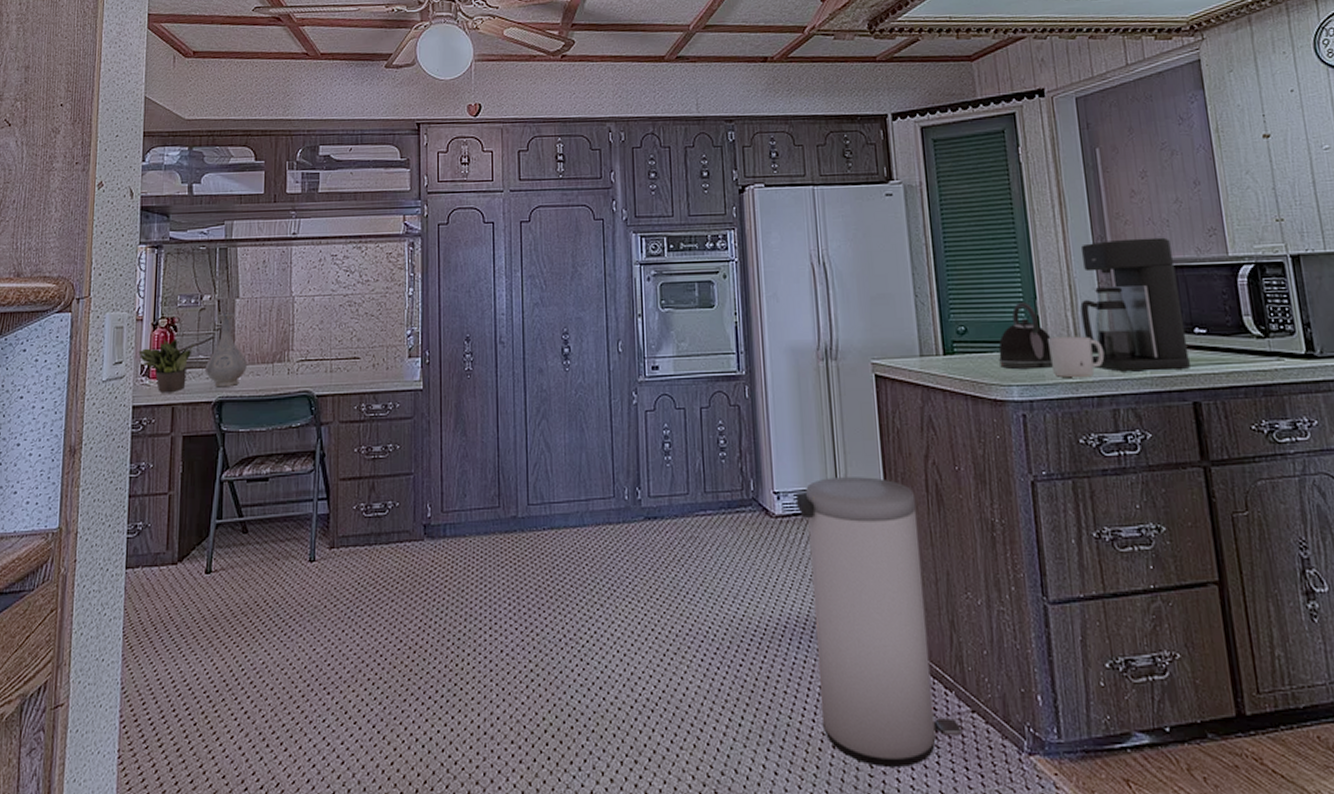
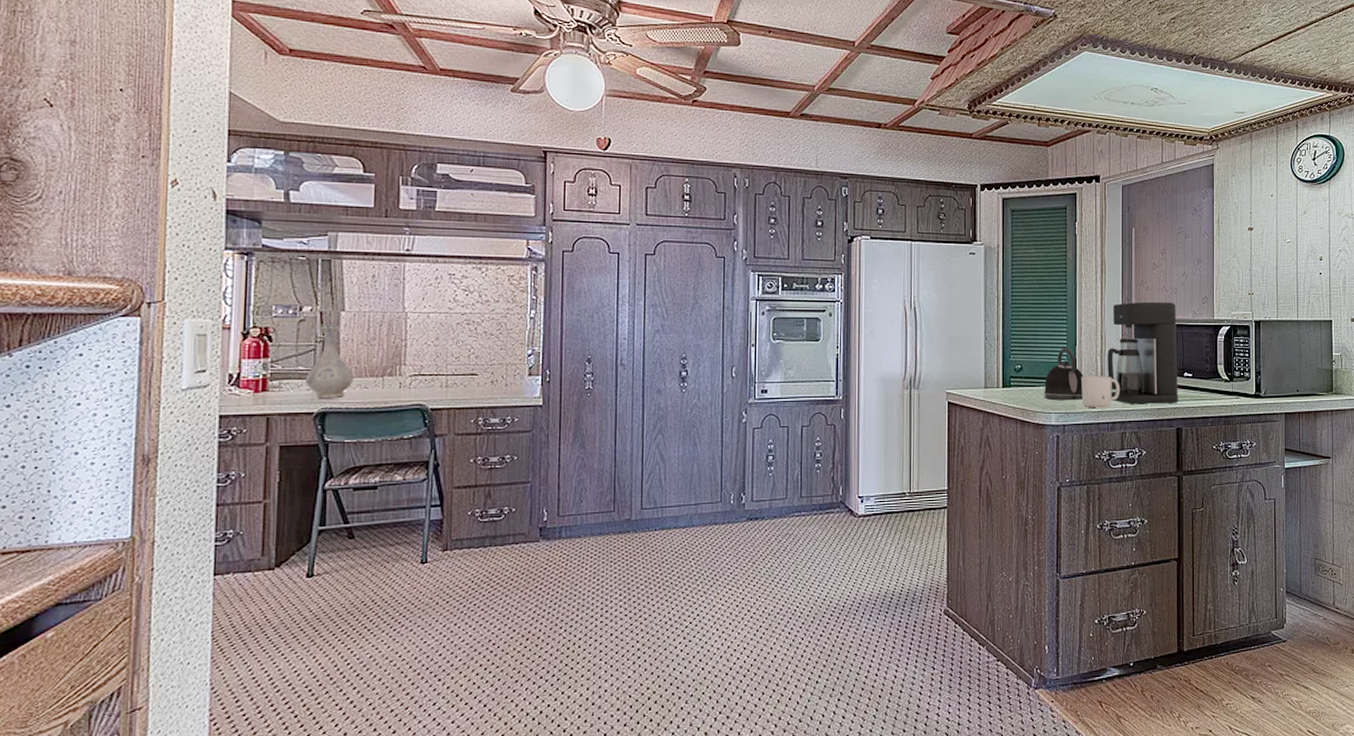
potted plant: present [138,337,194,394] -> none [225,347,293,404]
pedal bin: present [795,477,962,767] -> none [876,484,988,706]

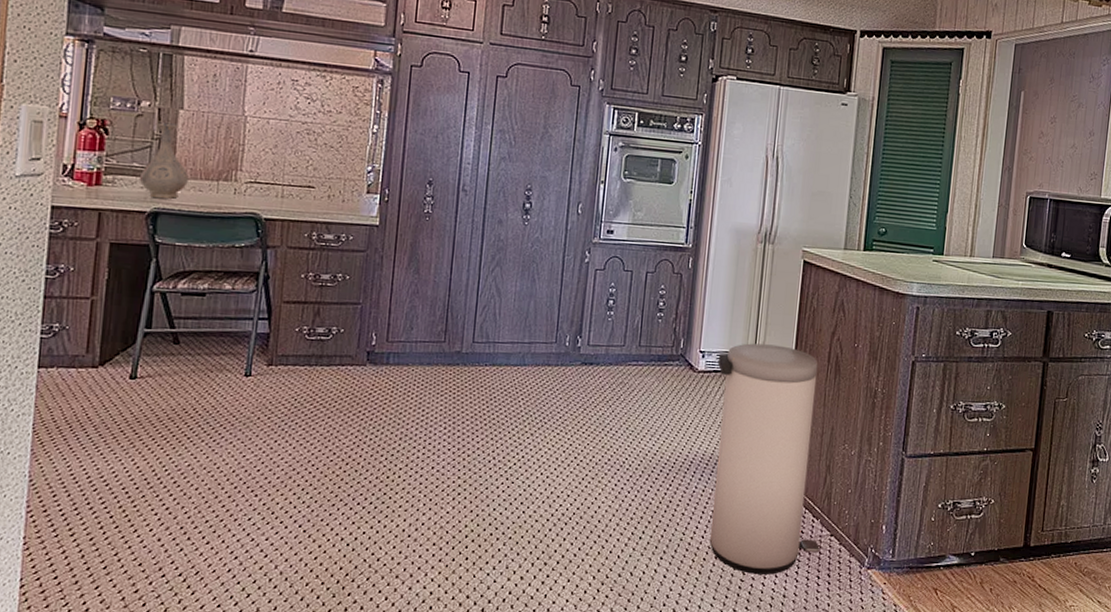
pedal bin: none [876,484,988,706] -> present [709,343,820,575]
kettle: present [1043,348,1084,401] -> none [906,214,953,272]
mug: present [1080,376,1120,408] -> none [947,246,991,283]
coffee maker: present [1107,301,1179,406] -> none [978,171,1061,286]

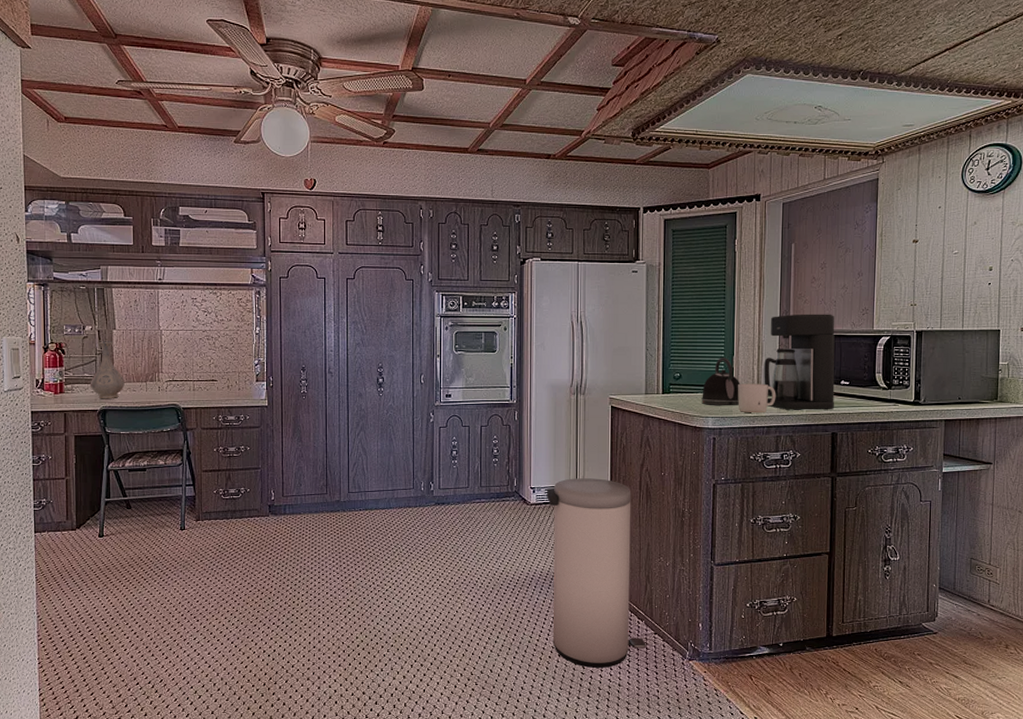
kettle: none [906,214,953,272] -> present [701,357,740,406]
mug: none [947,246,991,283] -> present [737,383,776,413]
coffee maker: none [978,171,1061,286] -> present [764,314,835,411]

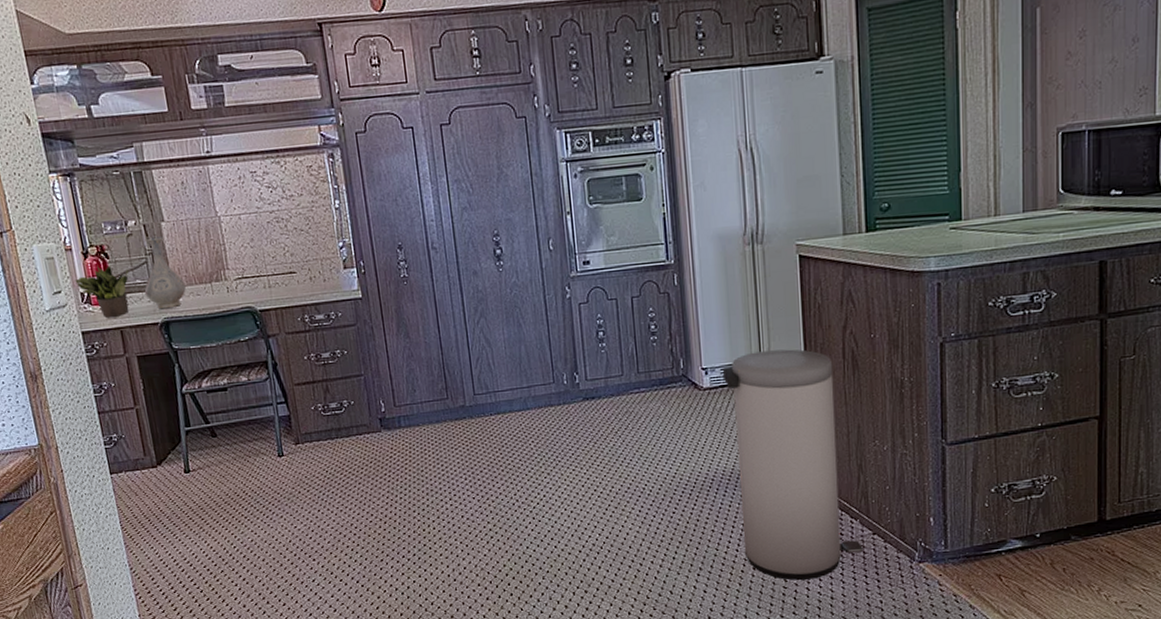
potted plant: none [33,358,80,403] -> present [74,265,129,318]
kettle: present [701,357,740,406] -> none [918,175,971,241]
mug: present [737,383,776,413] -> none [967,204,1021,247]
coffee maker: present [764,314,835,411] -> none [1003,100,1103,239]

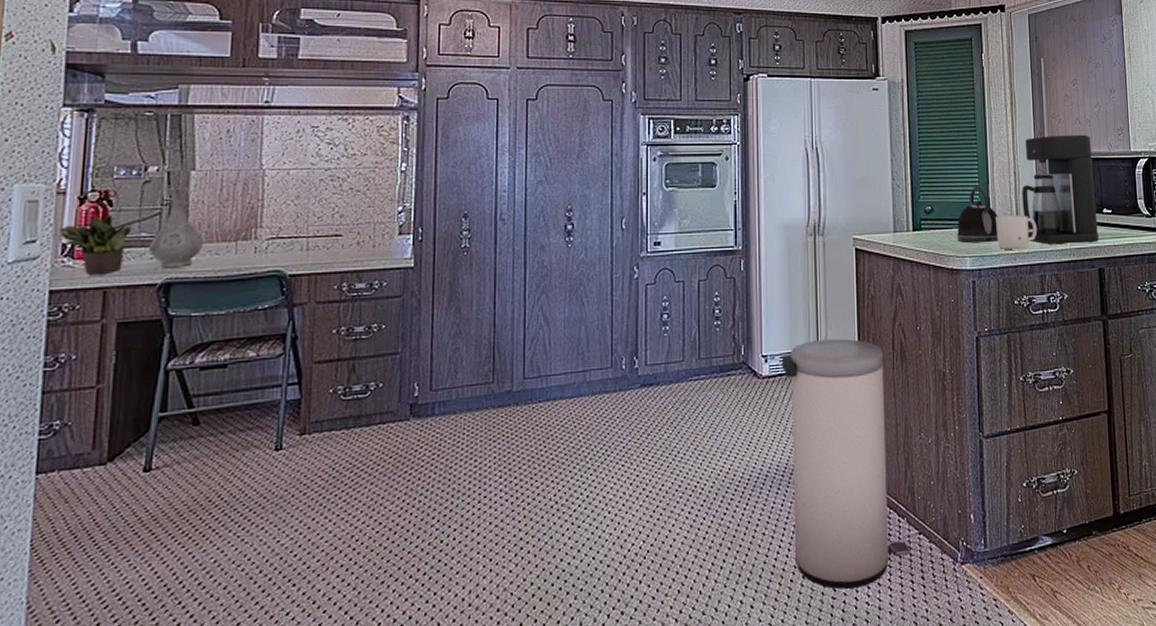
kettle: none [918,175,971,241] -> present [956,186,998,243]
mug: none [967,204,1021,247] -> present [994,215,1037,250]
coffee maker: none [1003,100,1103,239] -> present [1022,134,1100,246]

